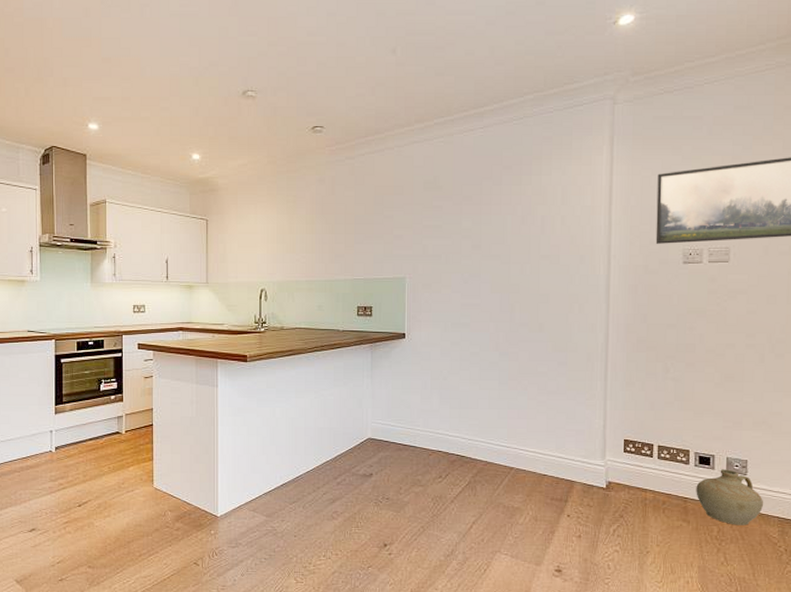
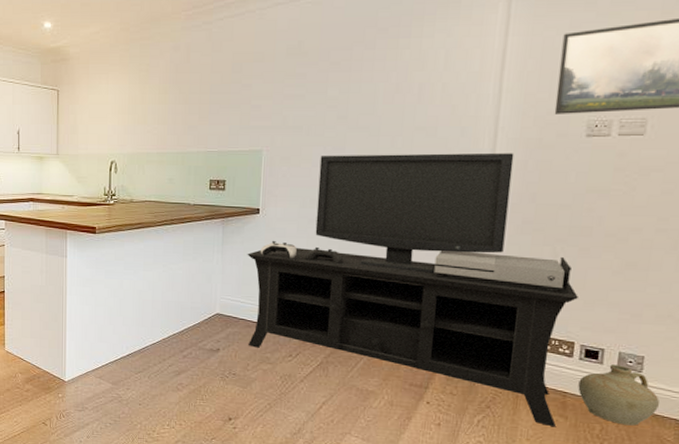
media console: none [395,278,689,532] -> present [247,152,578,427]

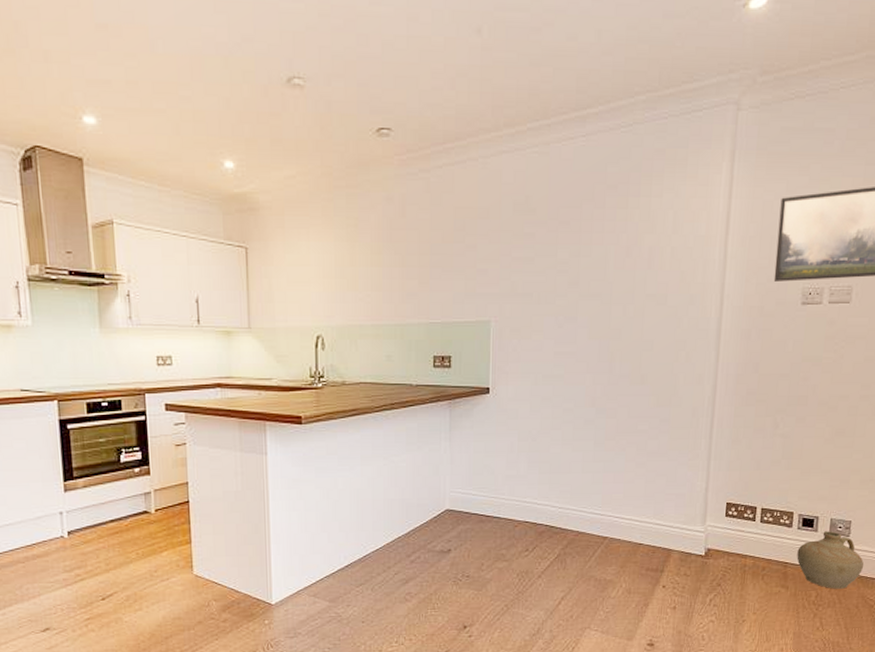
media console: present [247,152,578,427] -> none [477,321,796,598]

